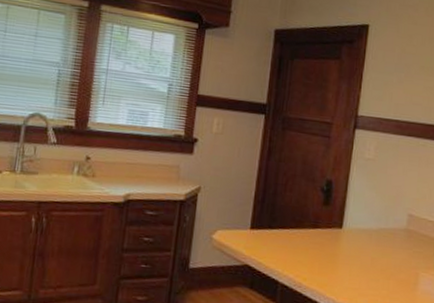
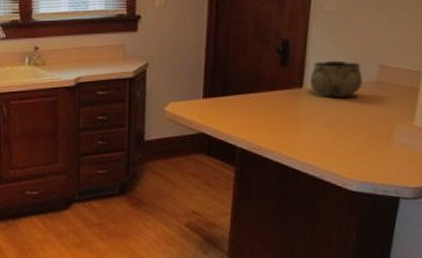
decorative bowl: none [349,205,394,242] -> present [310,60,362,97]

